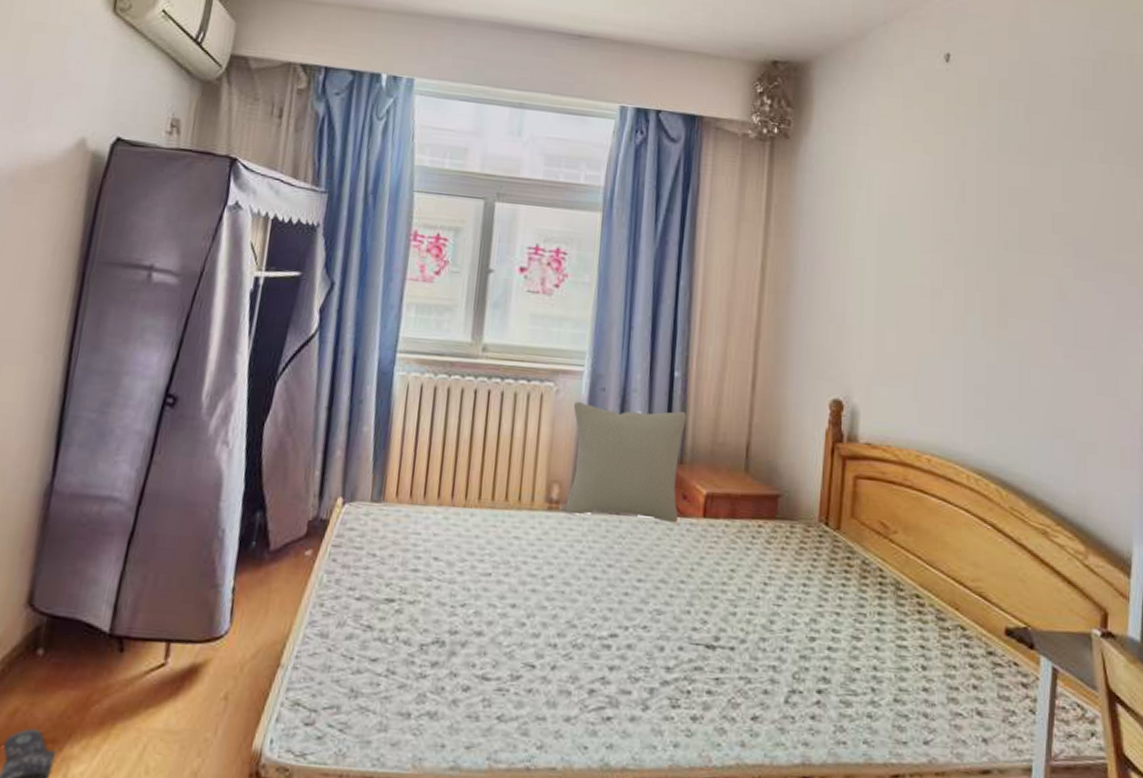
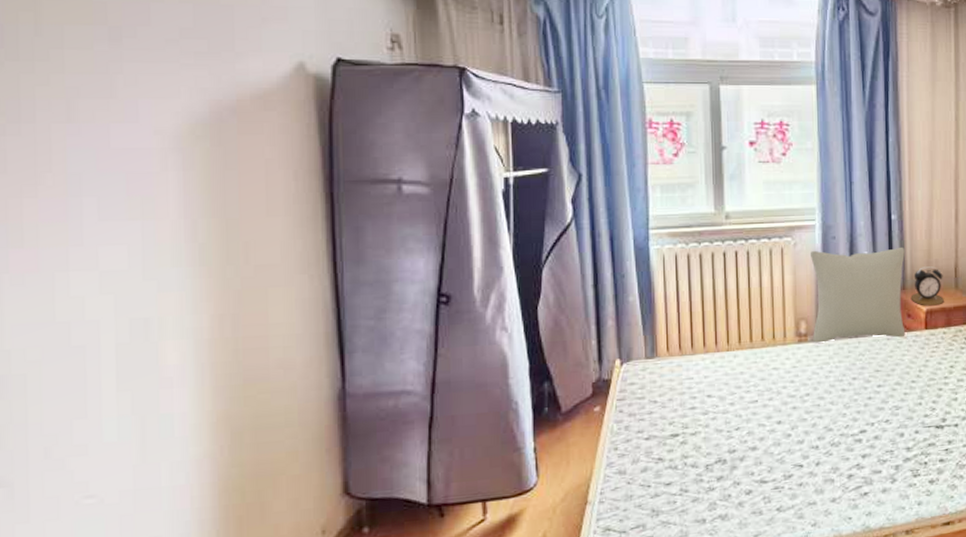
alarm clock: none [688,439,731,490] -> present [910,266,944,306]

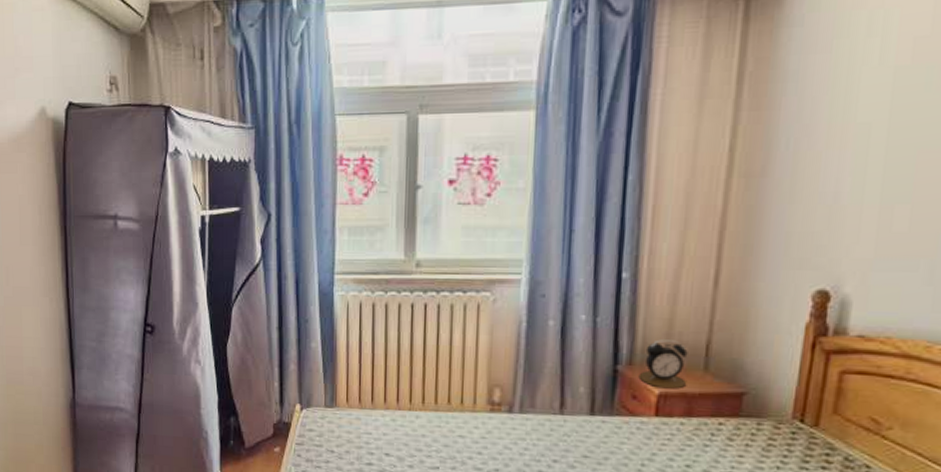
pillow: present [811,247,905,343] -> none [508,308,636,422]

